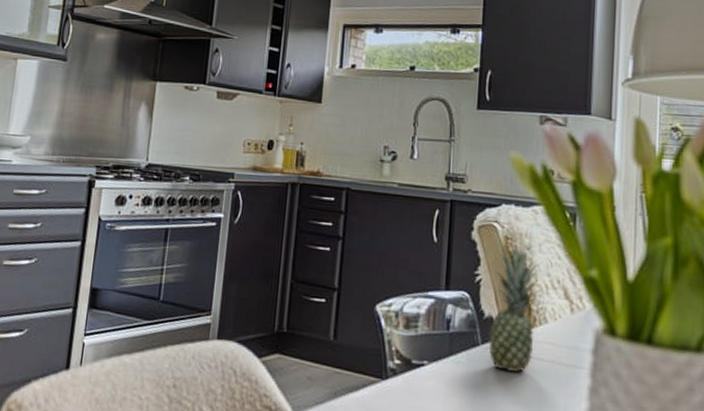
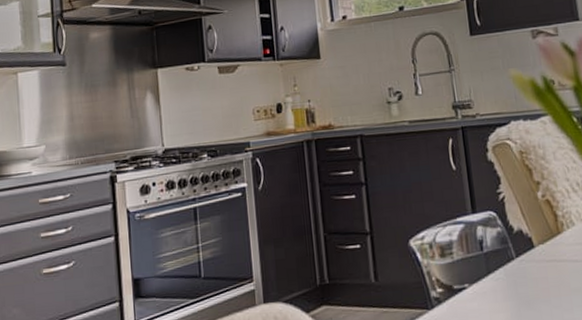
fruit: present [489,242,540,372] -> none [513,155,567,278]

